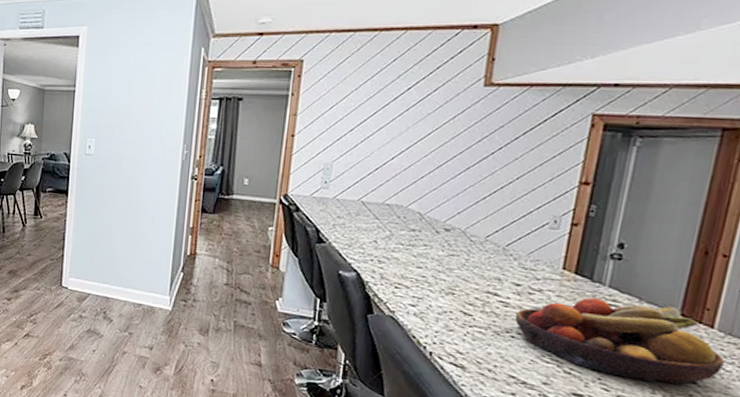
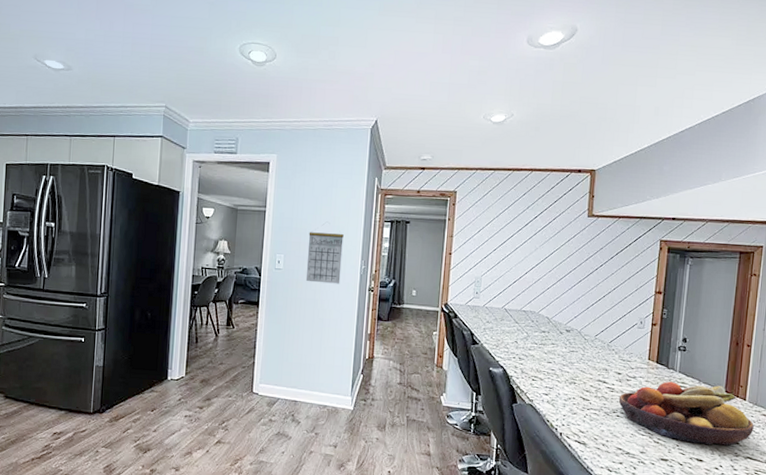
calendar: none [119,103,163,172] -> present [305,224,344,284]

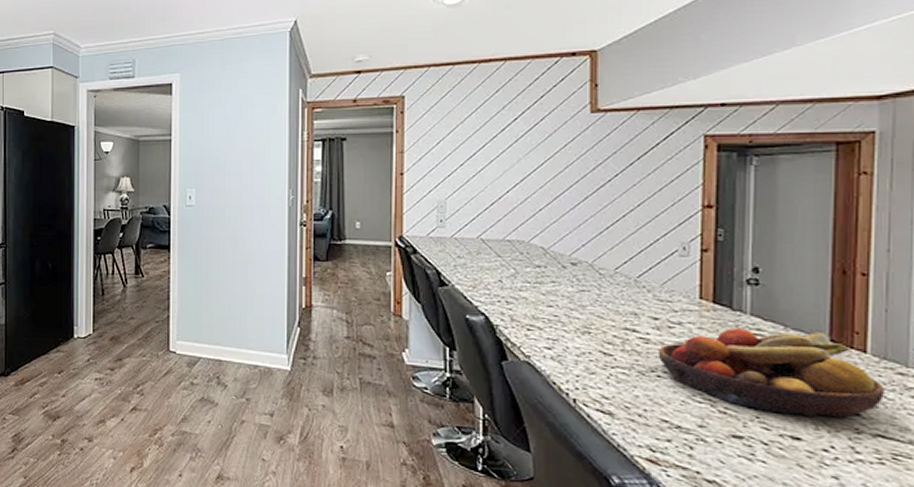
calendar: present [305,224,344,284] -> none [222,149,265,220]

